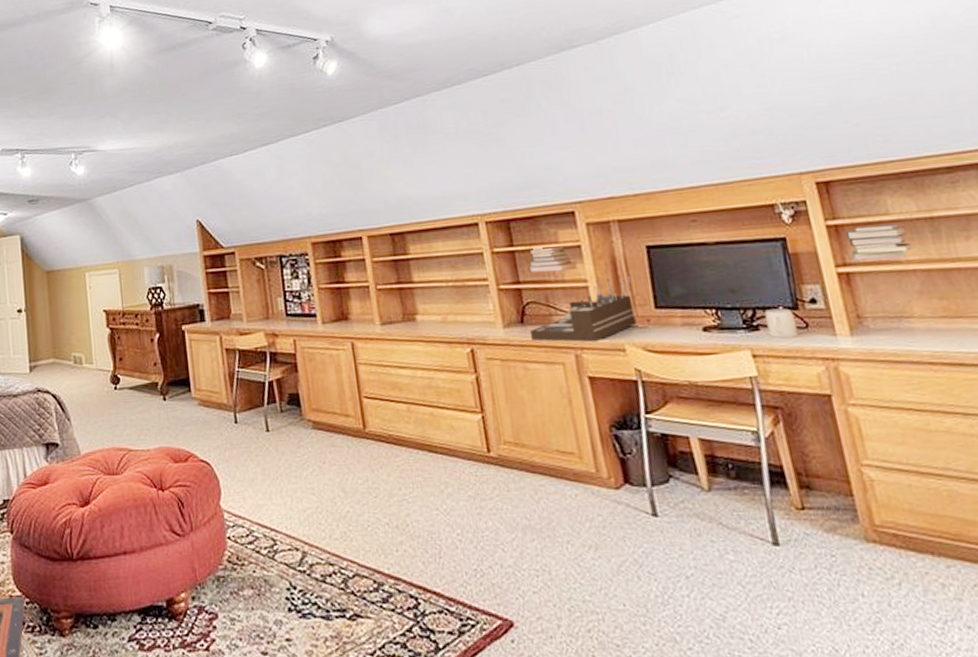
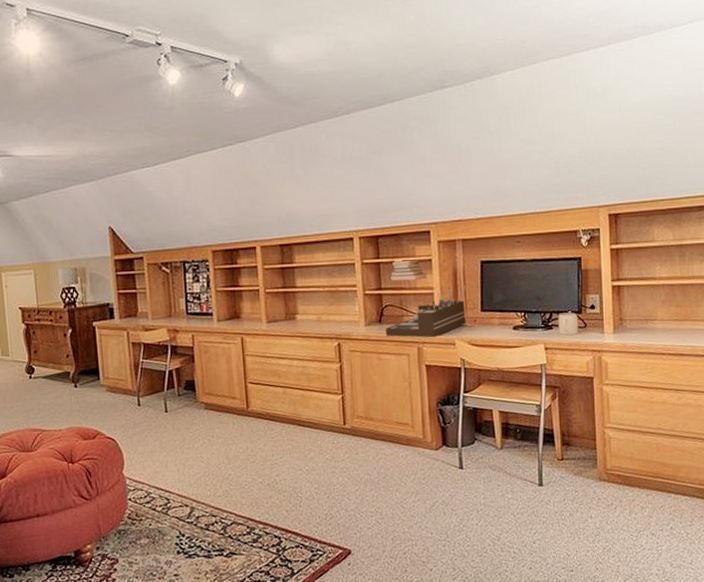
books: present [845,224,913,261] -> none [622,249,665,277]

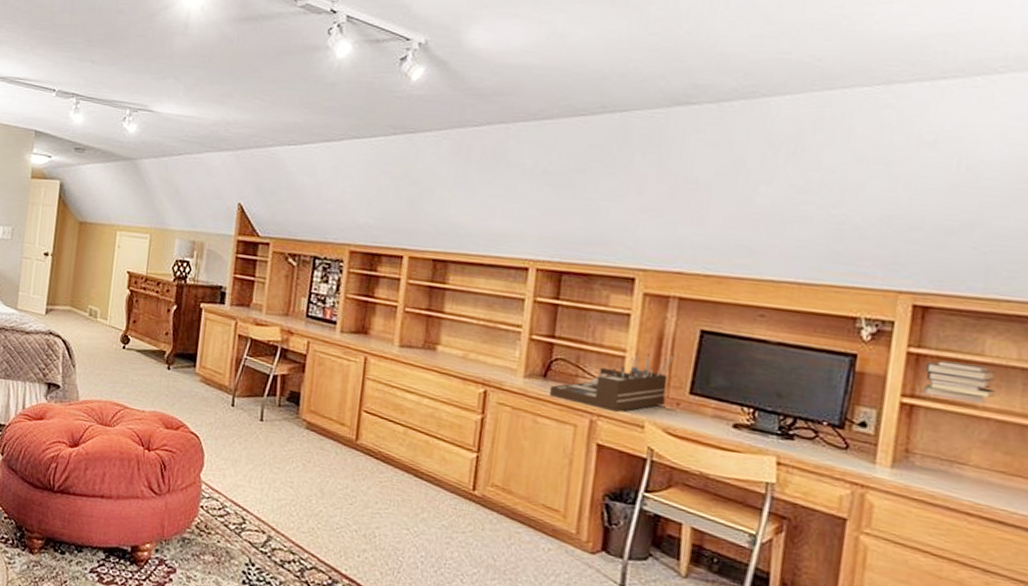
books: present [389,258,427,282] -> none [567,303,621,337]
mug: present [557,312,579,335] -> none [802,421,838,456]
books: none [622,249,665,277] -> present [923,361,997,405]

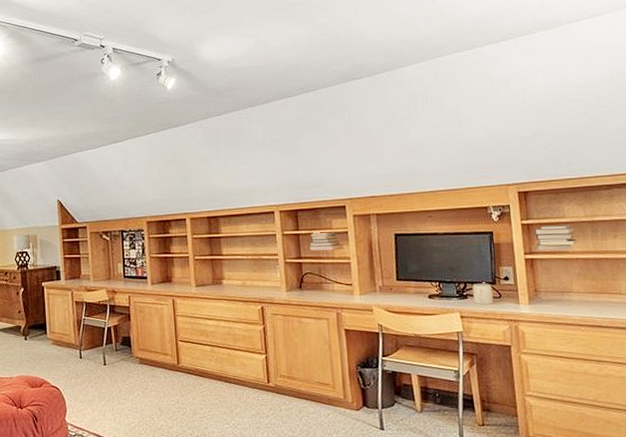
desk organizer: present [549,353,675,413] -> none [305,254,382,304]
books: none [567,303,621,337] -> present [308,230,344,251]
mug: none [802,421,838,456] -> present [472,283,494,305]

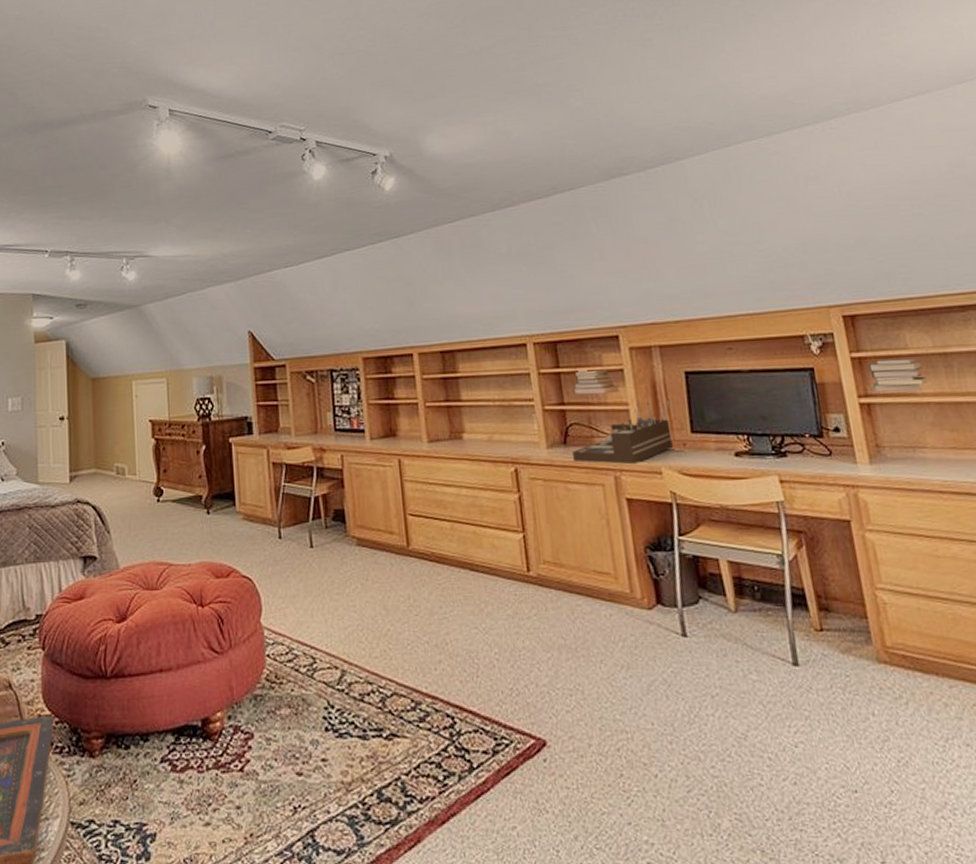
desk organizer: none [305,254,382,304] -> present [571,398,673,465]
mug: present [472,283,494,305] -> none [792,436,823,465]

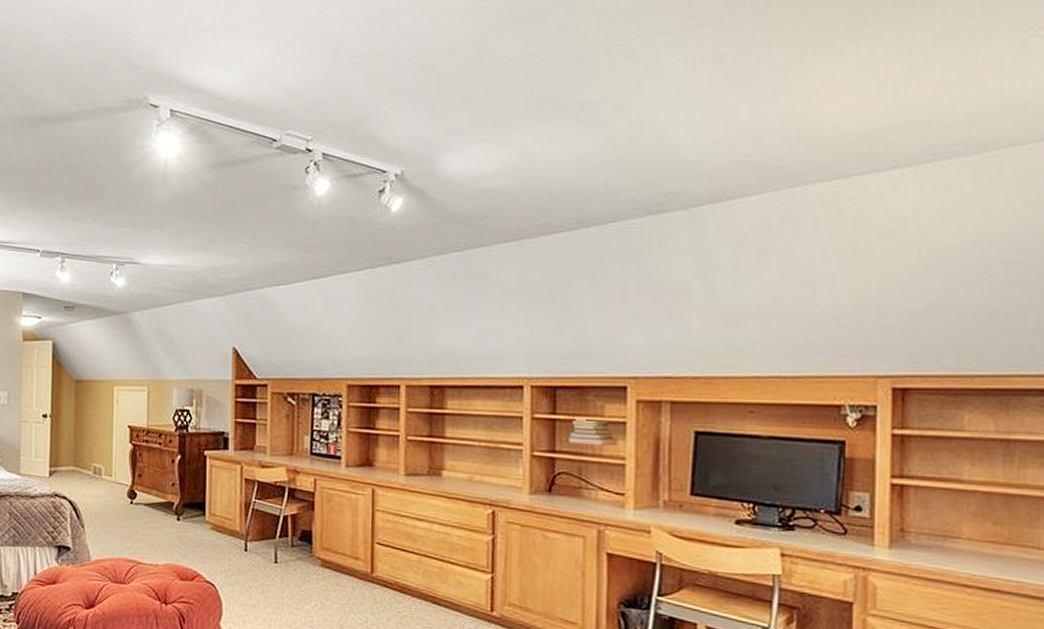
desk organizer: present [571,398,673,465] -> none [555,457,673,521]
books: present [867,358,928,392] -> none [910,440,980,478]

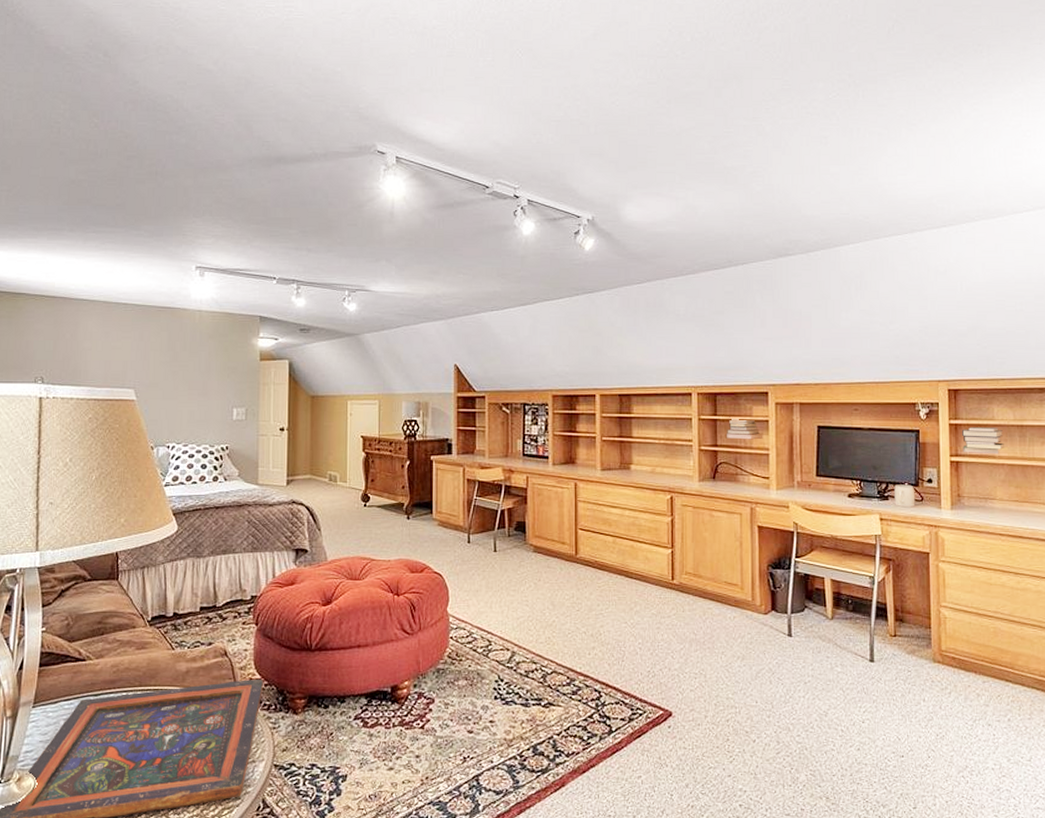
mug: none [802,511,835,542] -> present [893,484,916,508]
books: none [910,440,980,478] -> present [961,427,1005,455]

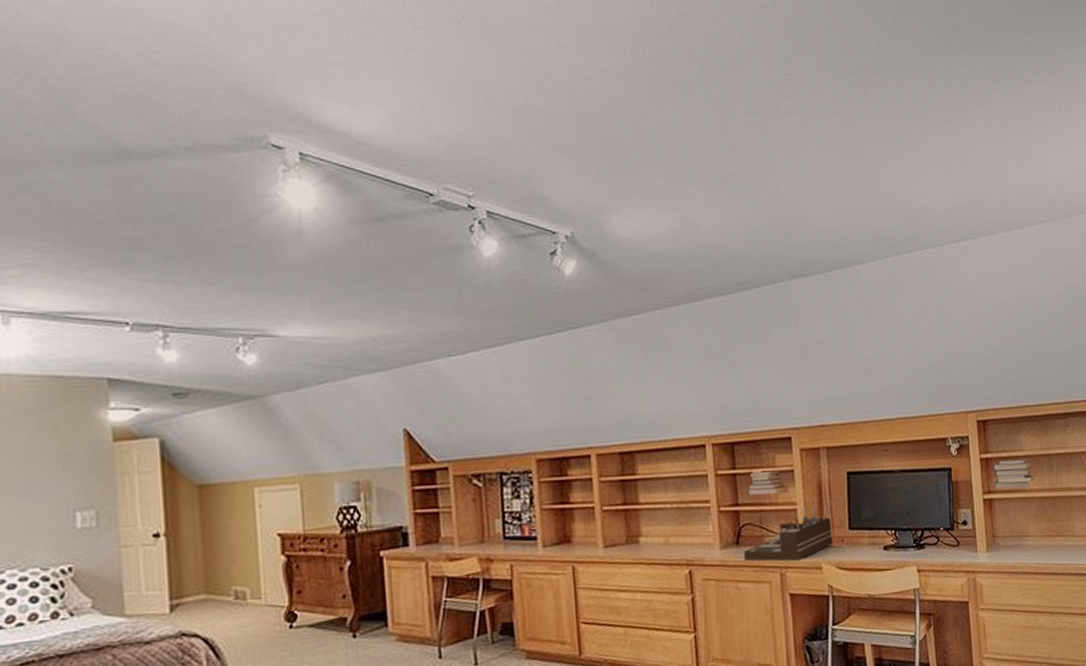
desk organizer: none [718,446,803,499] -> present [743,497,833,562]
mug: present [893,484,916,508] -> none [929,529,952,555]

